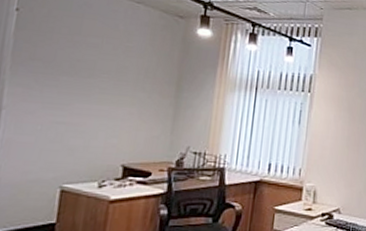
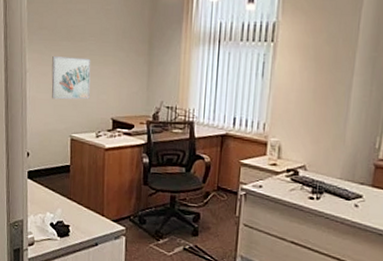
wall art: none [38,92,101,143] -> present [51,56,91,100]

